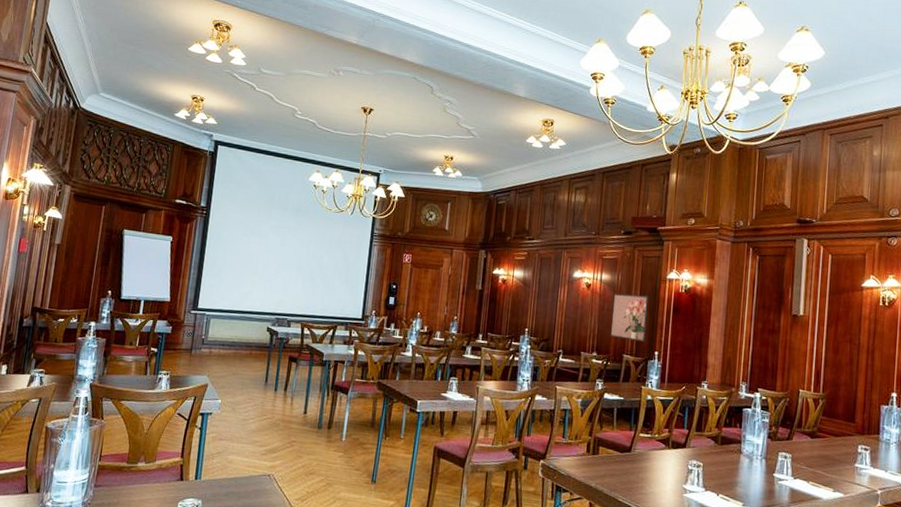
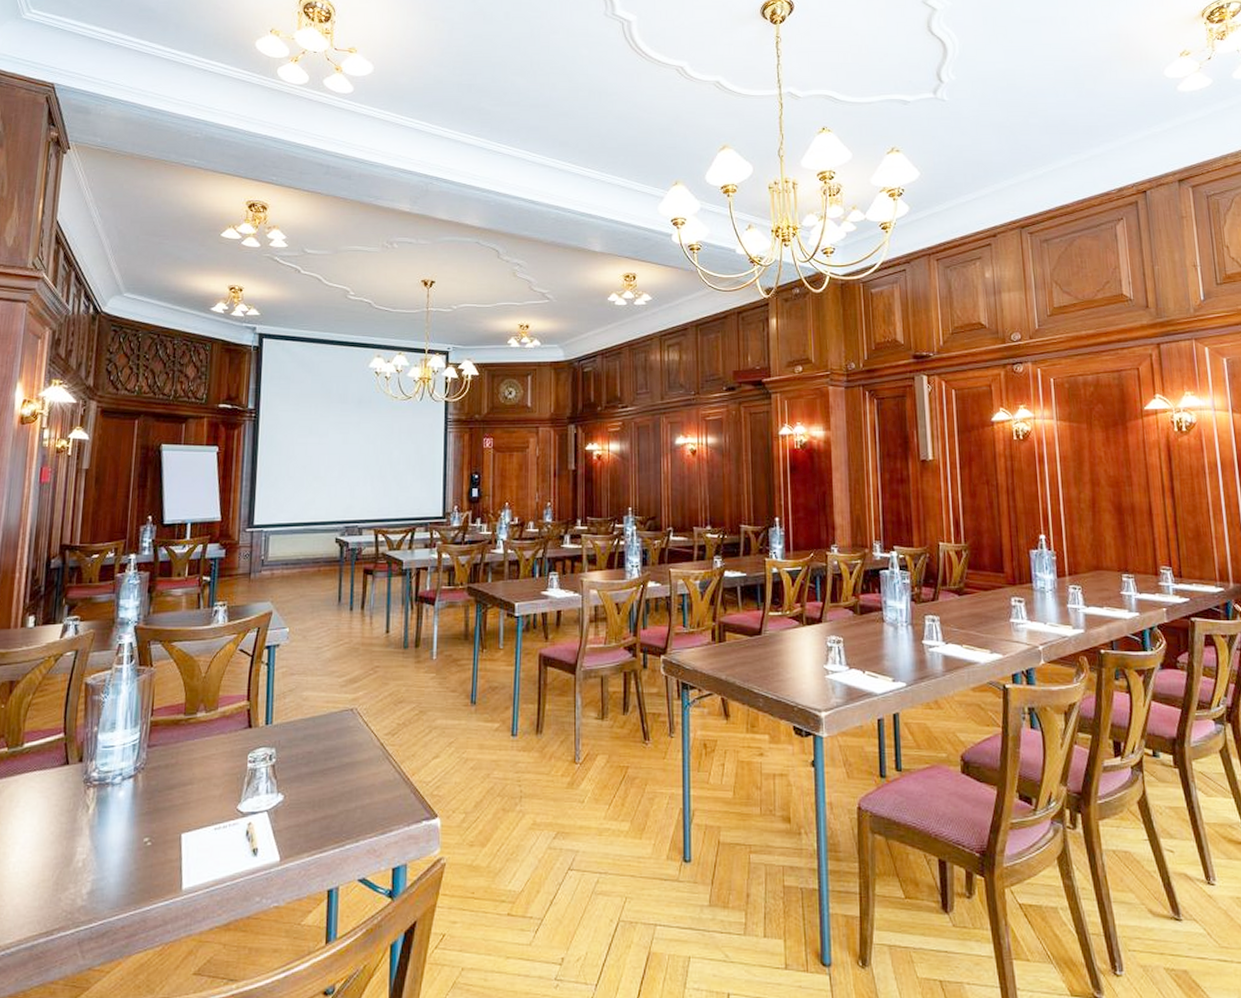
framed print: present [610,293,649,342] -> none [722,456,764,508]

